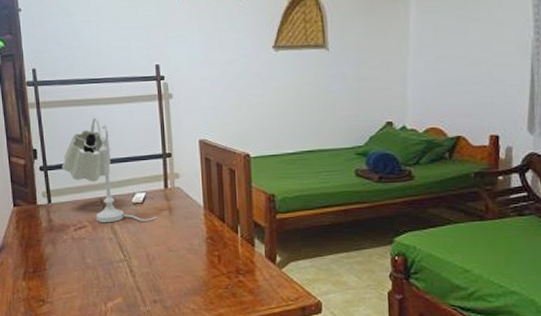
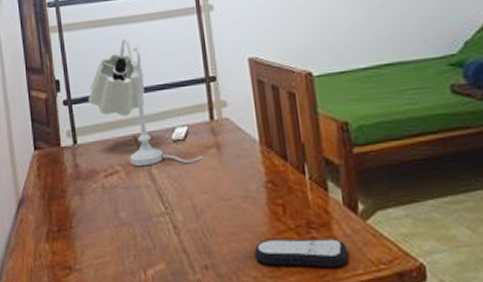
remote control: none [193,281,266,303] -> present [254,238,348,268]

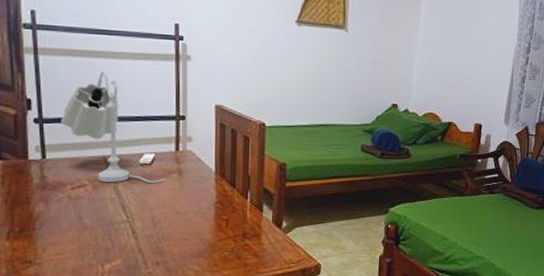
remote control: present [254,238,348,268] -> none [198,244,270,266]

